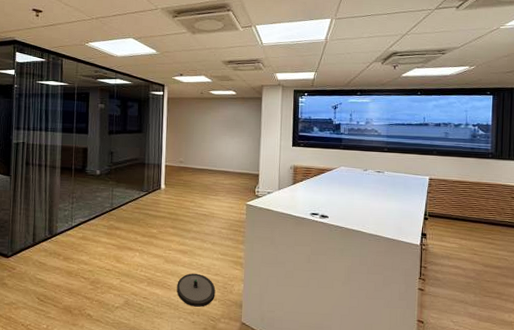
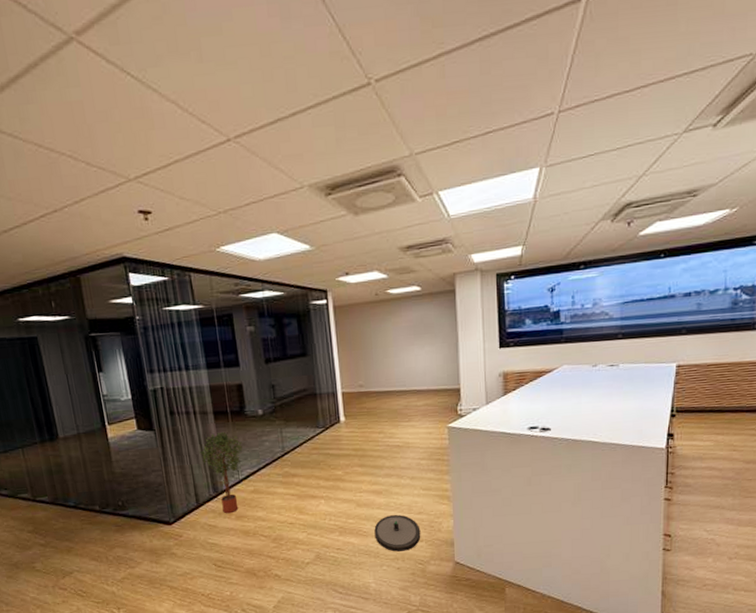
potted tree: none [43,184,79,255] -> present [199,431,243,514]

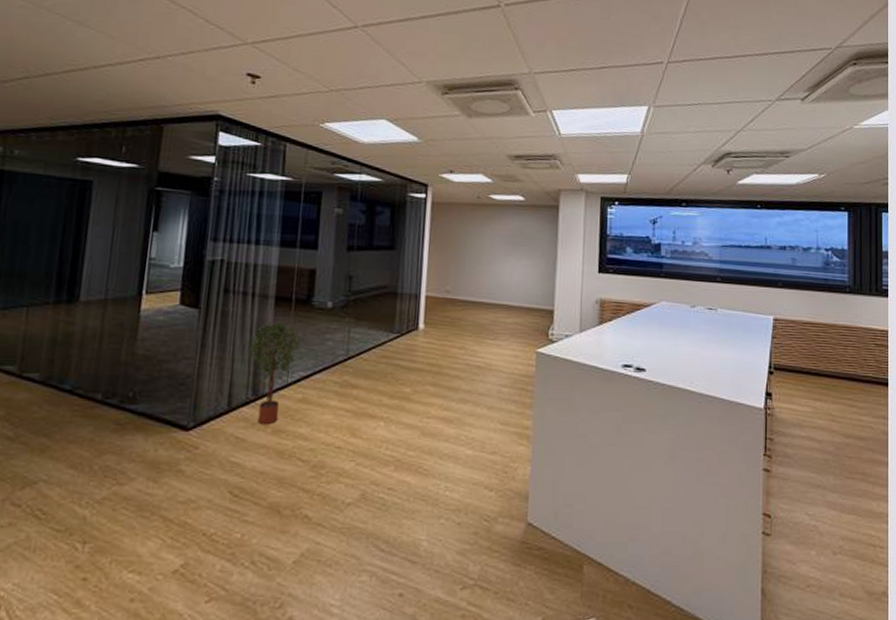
robot vacuum: present [374,515,421,552] -> none [436,452,492,501]

